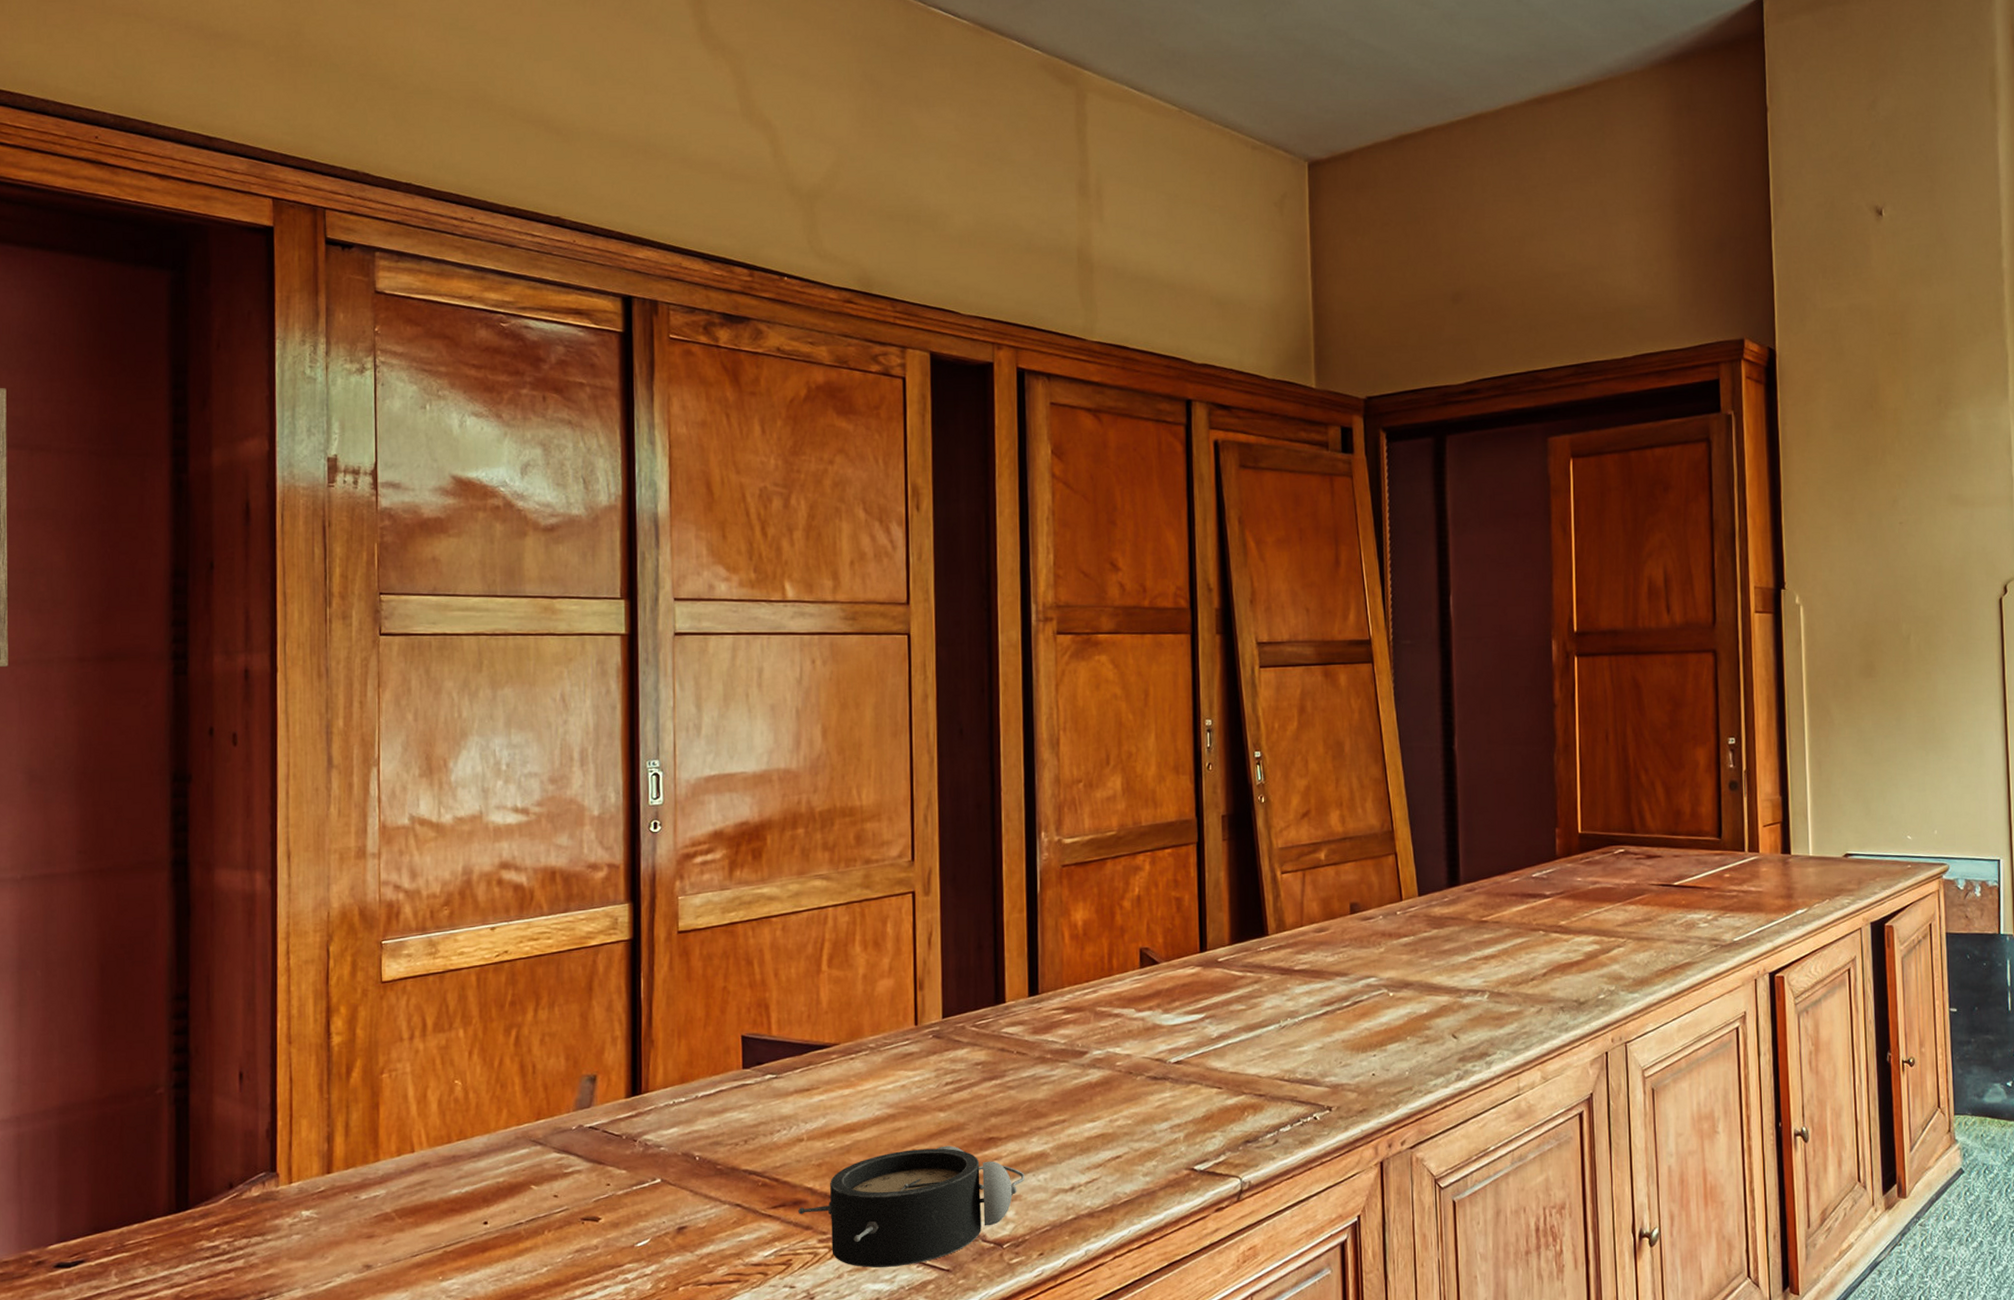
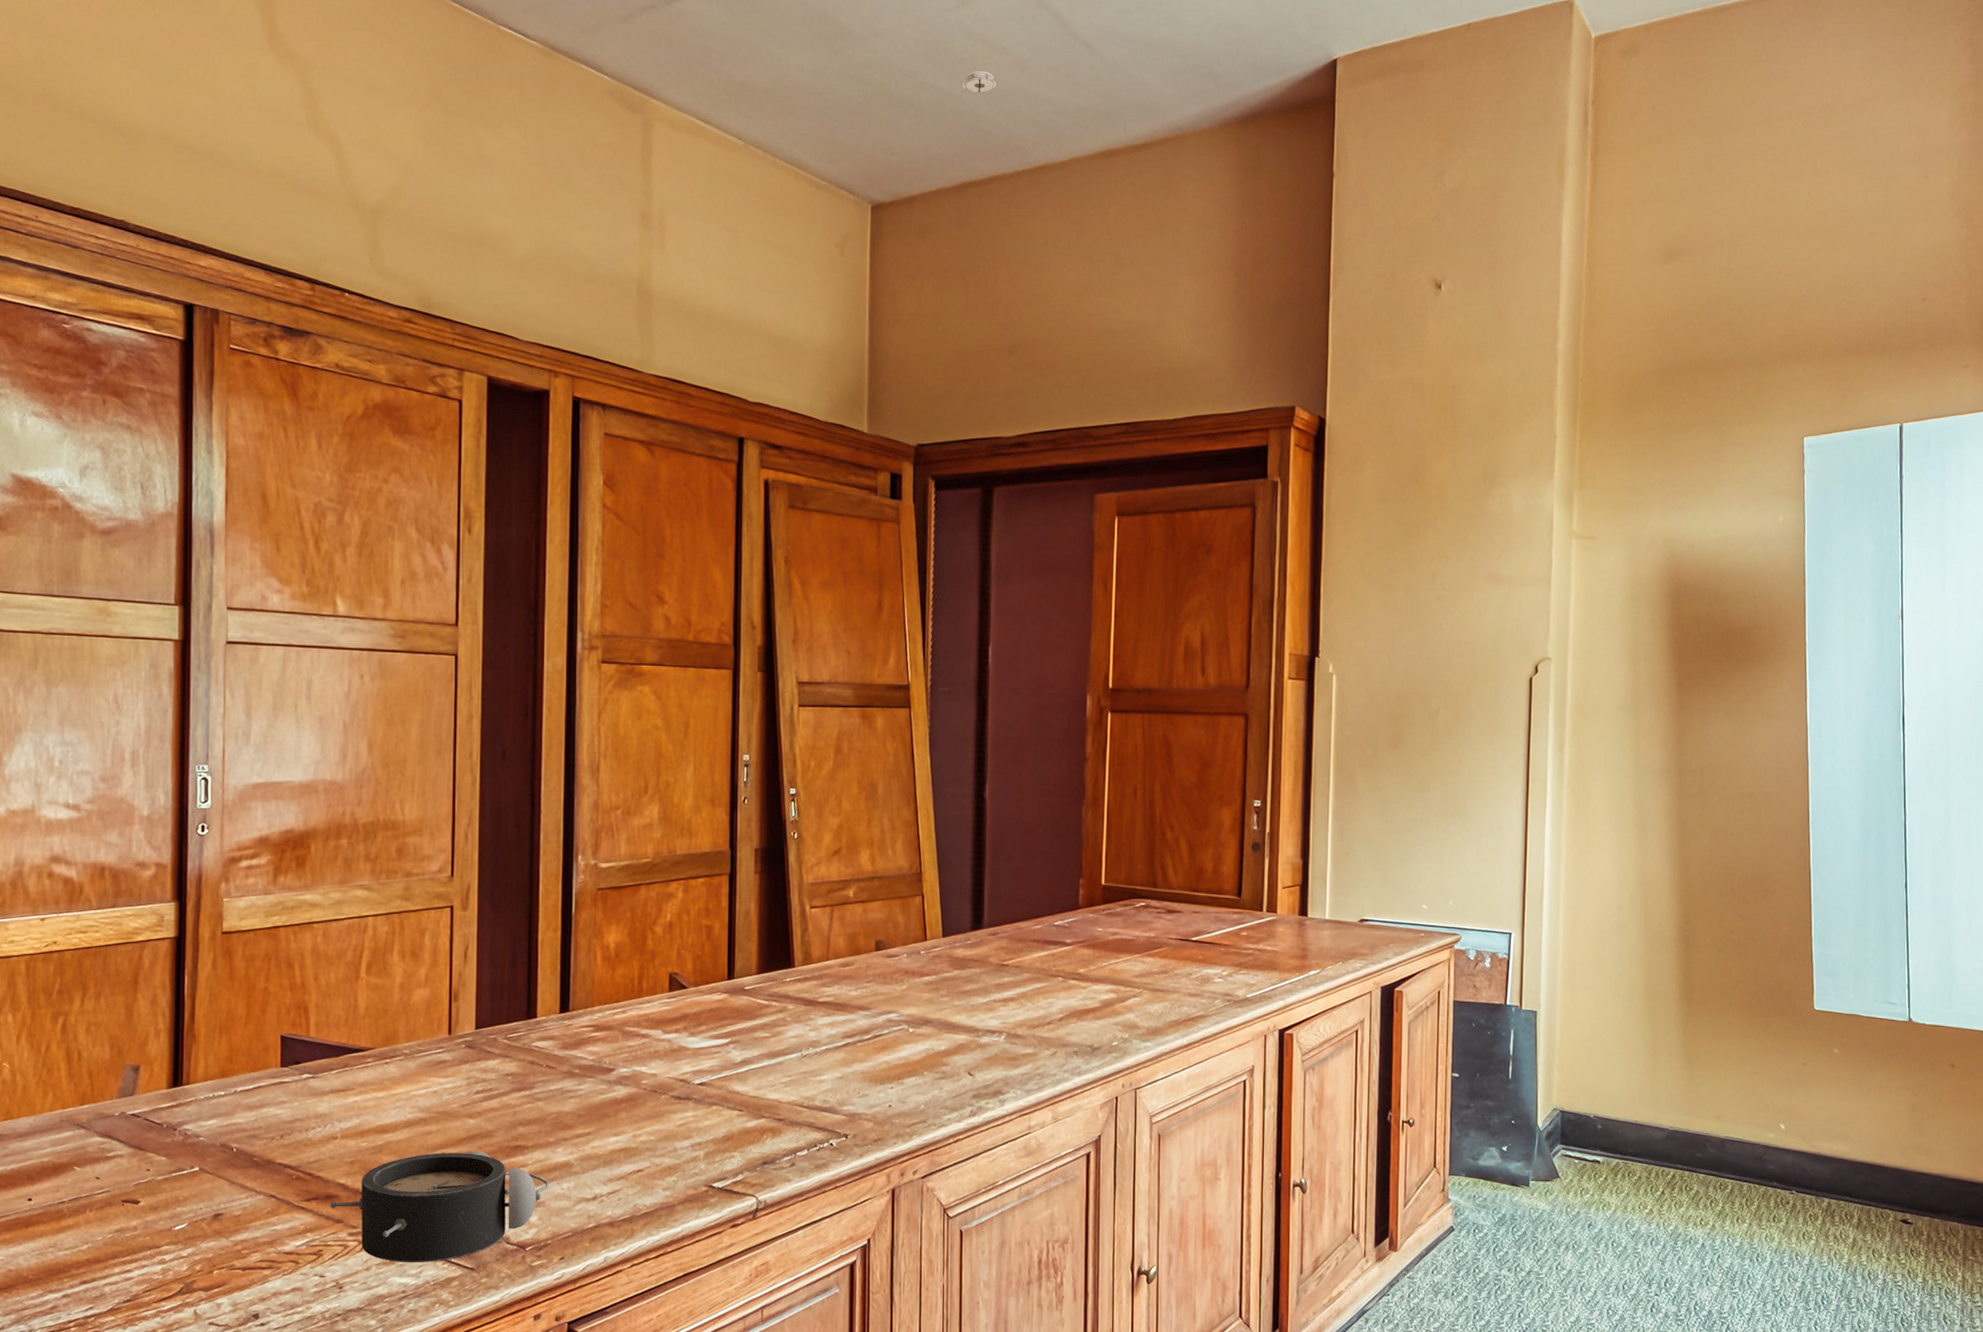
smoke detector: none [1392,26,1427,49] -> present [961,71,997,93]

